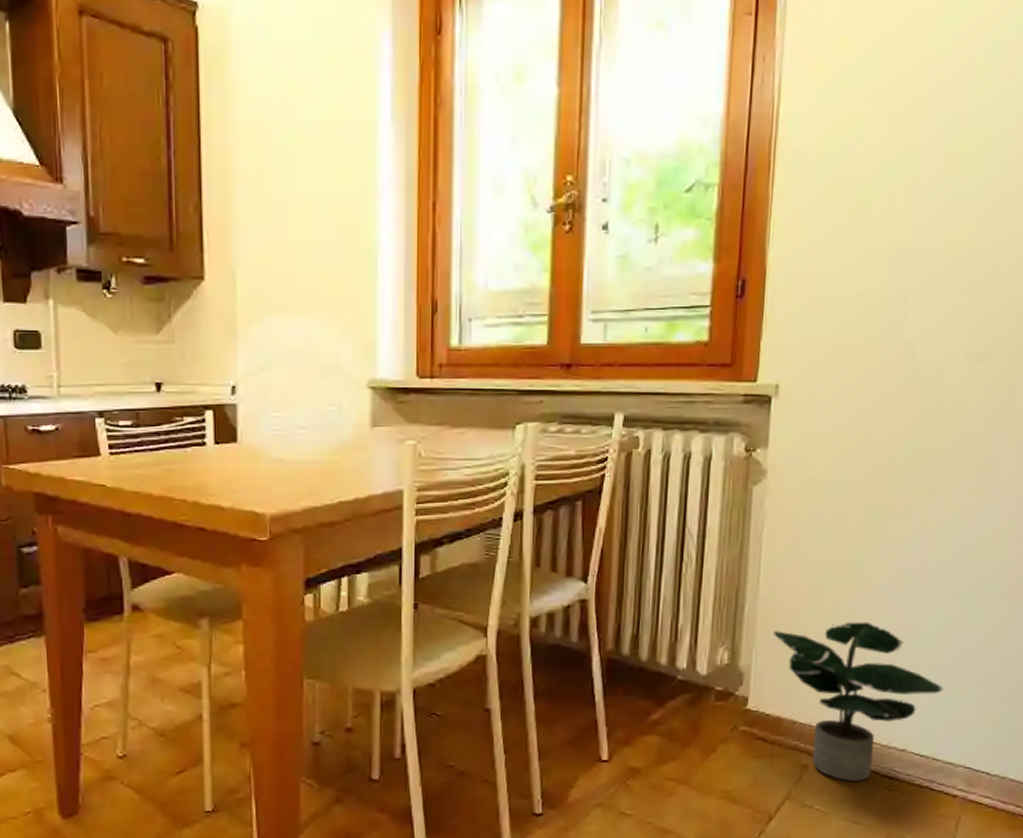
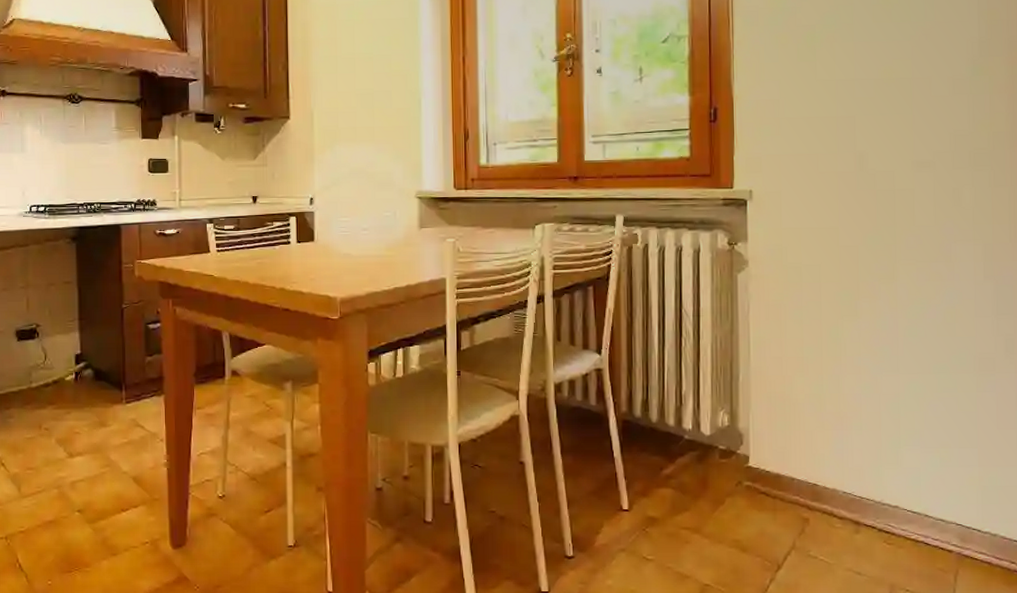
potted plant: present [772,622,944,782] -> none [766,390,927,535]

